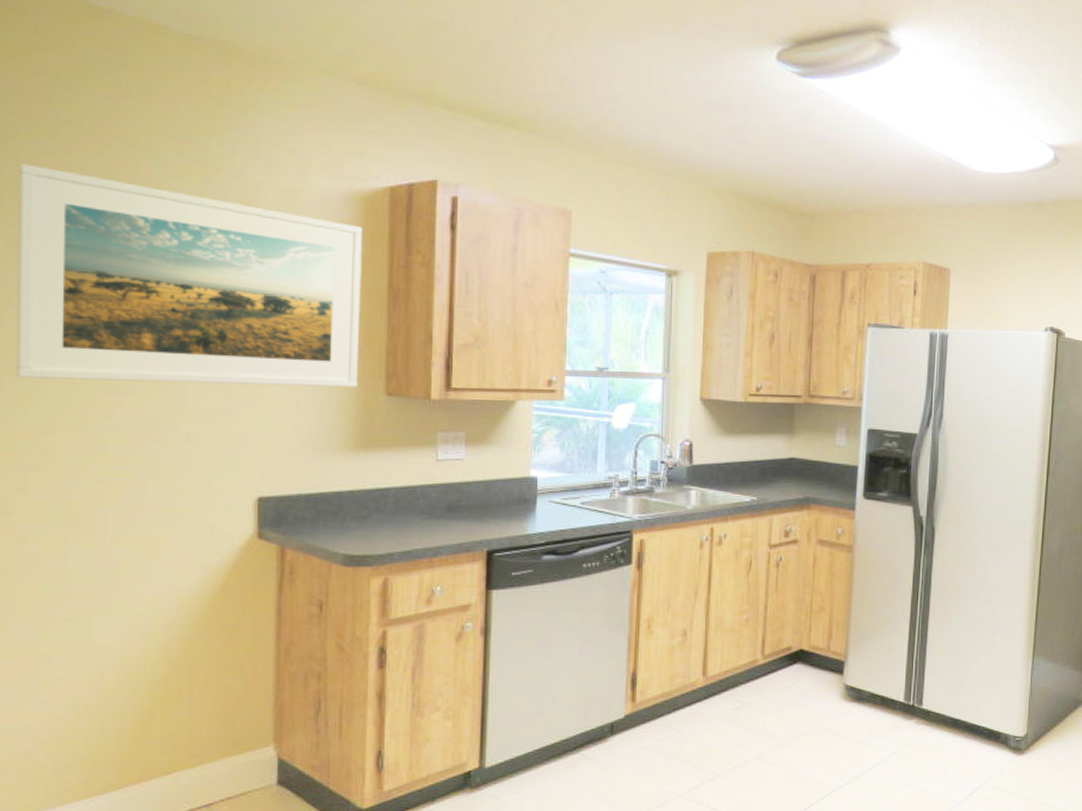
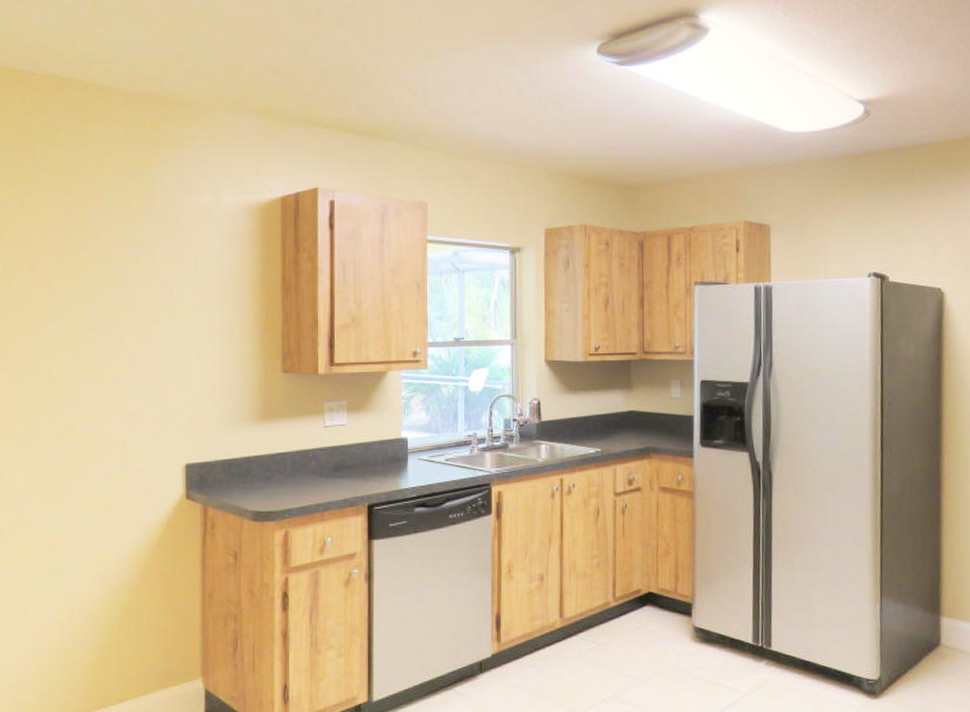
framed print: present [15,163,362,387] -> none [10,205,261,374]

